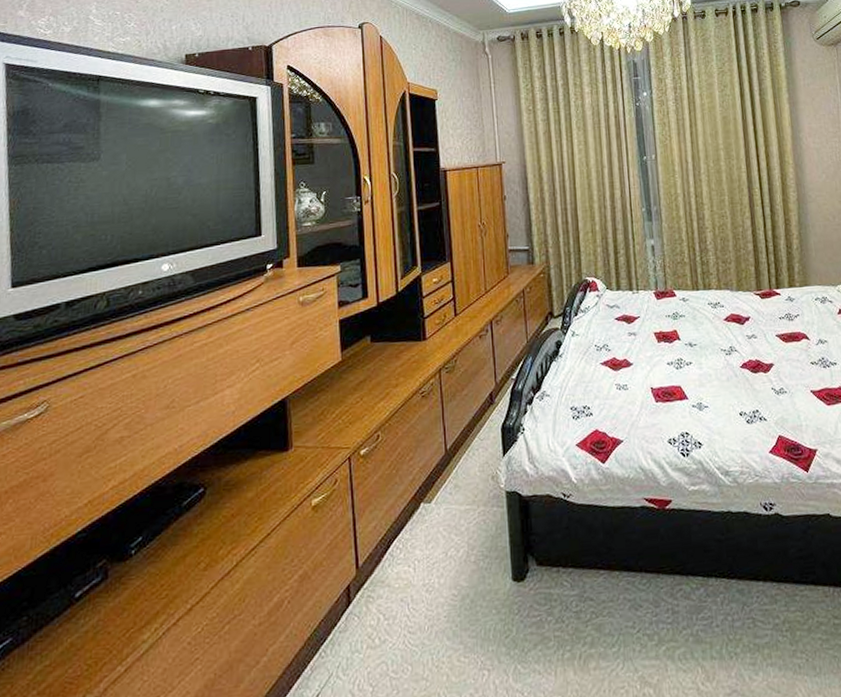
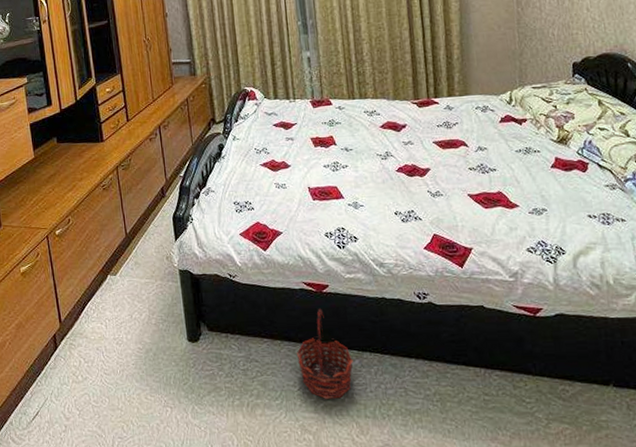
basket: none [636,528,698,640] -> present [296,308,354,399]

